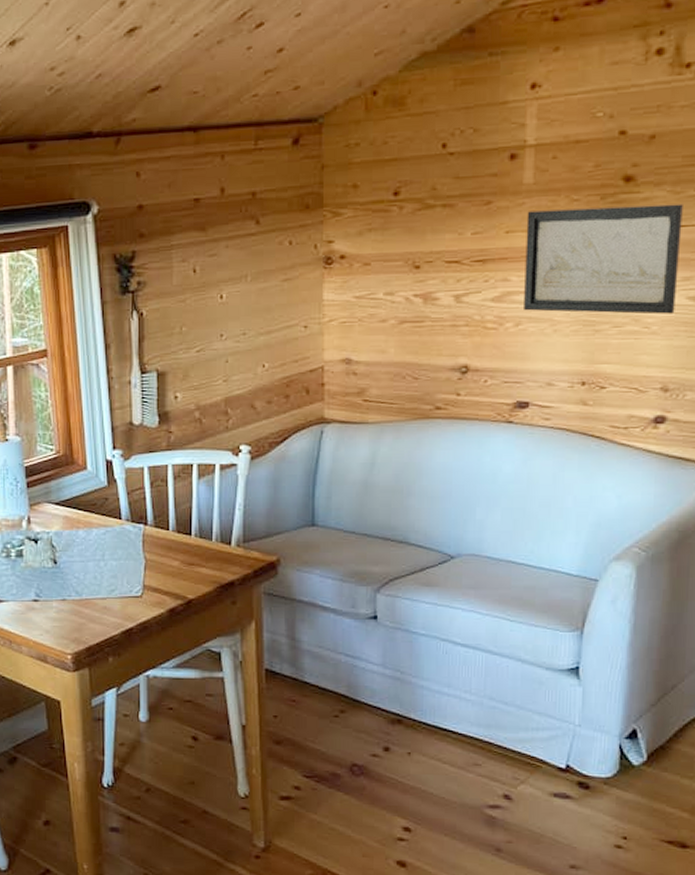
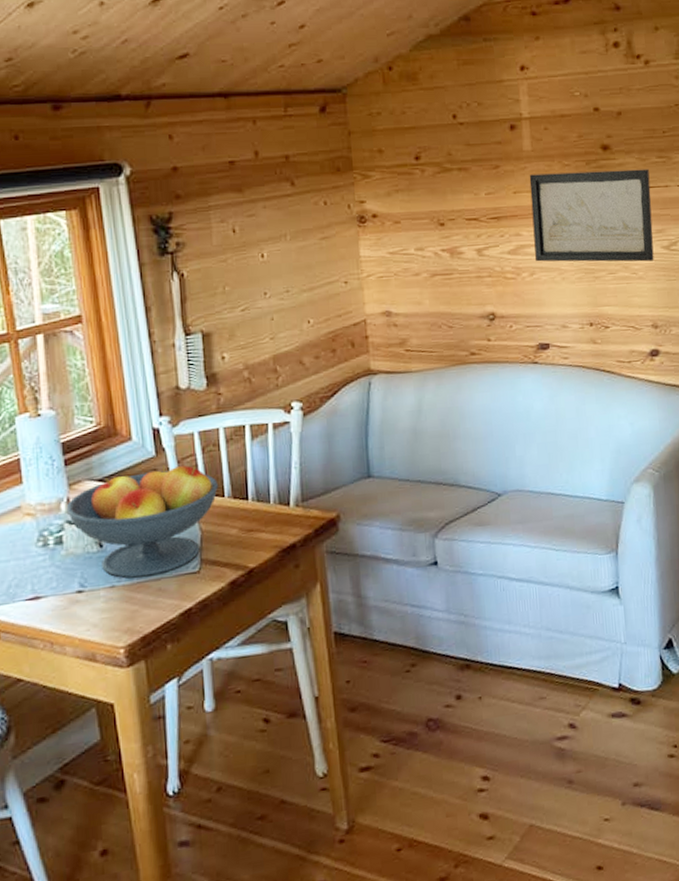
fruit bowl: none [27,495,165,595] -> present [66,465,219,578]

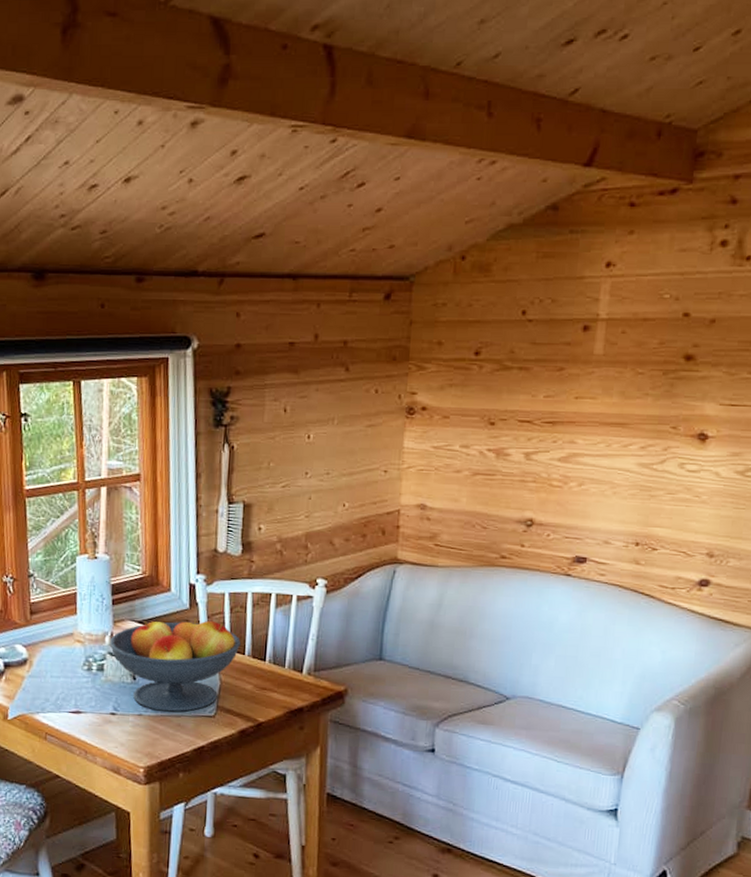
wall art: present [529,169,654,262] -> none [587,380,736,486]

